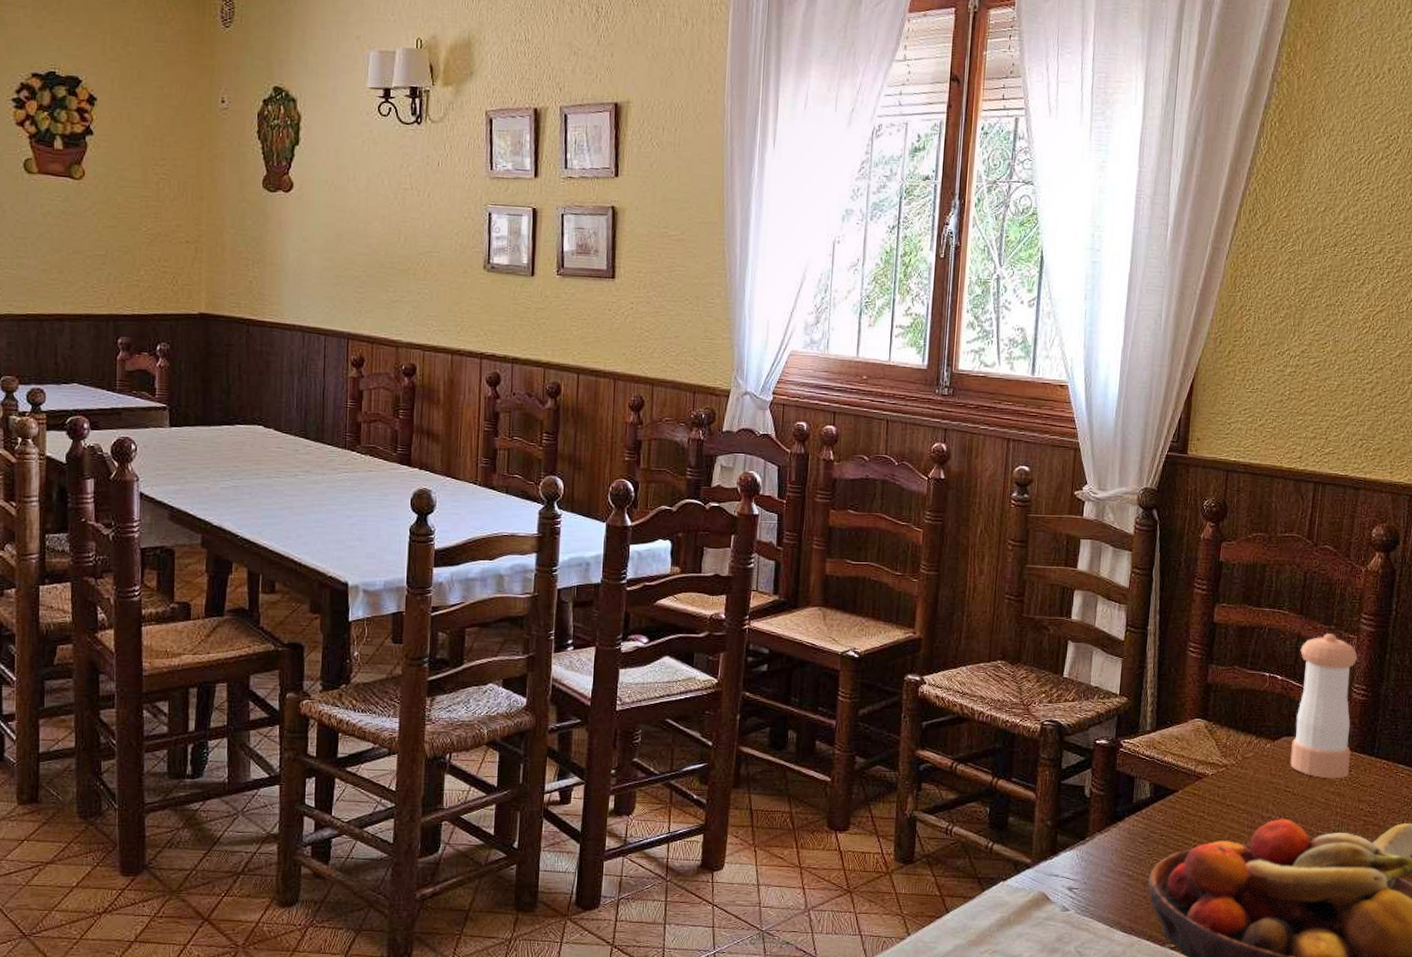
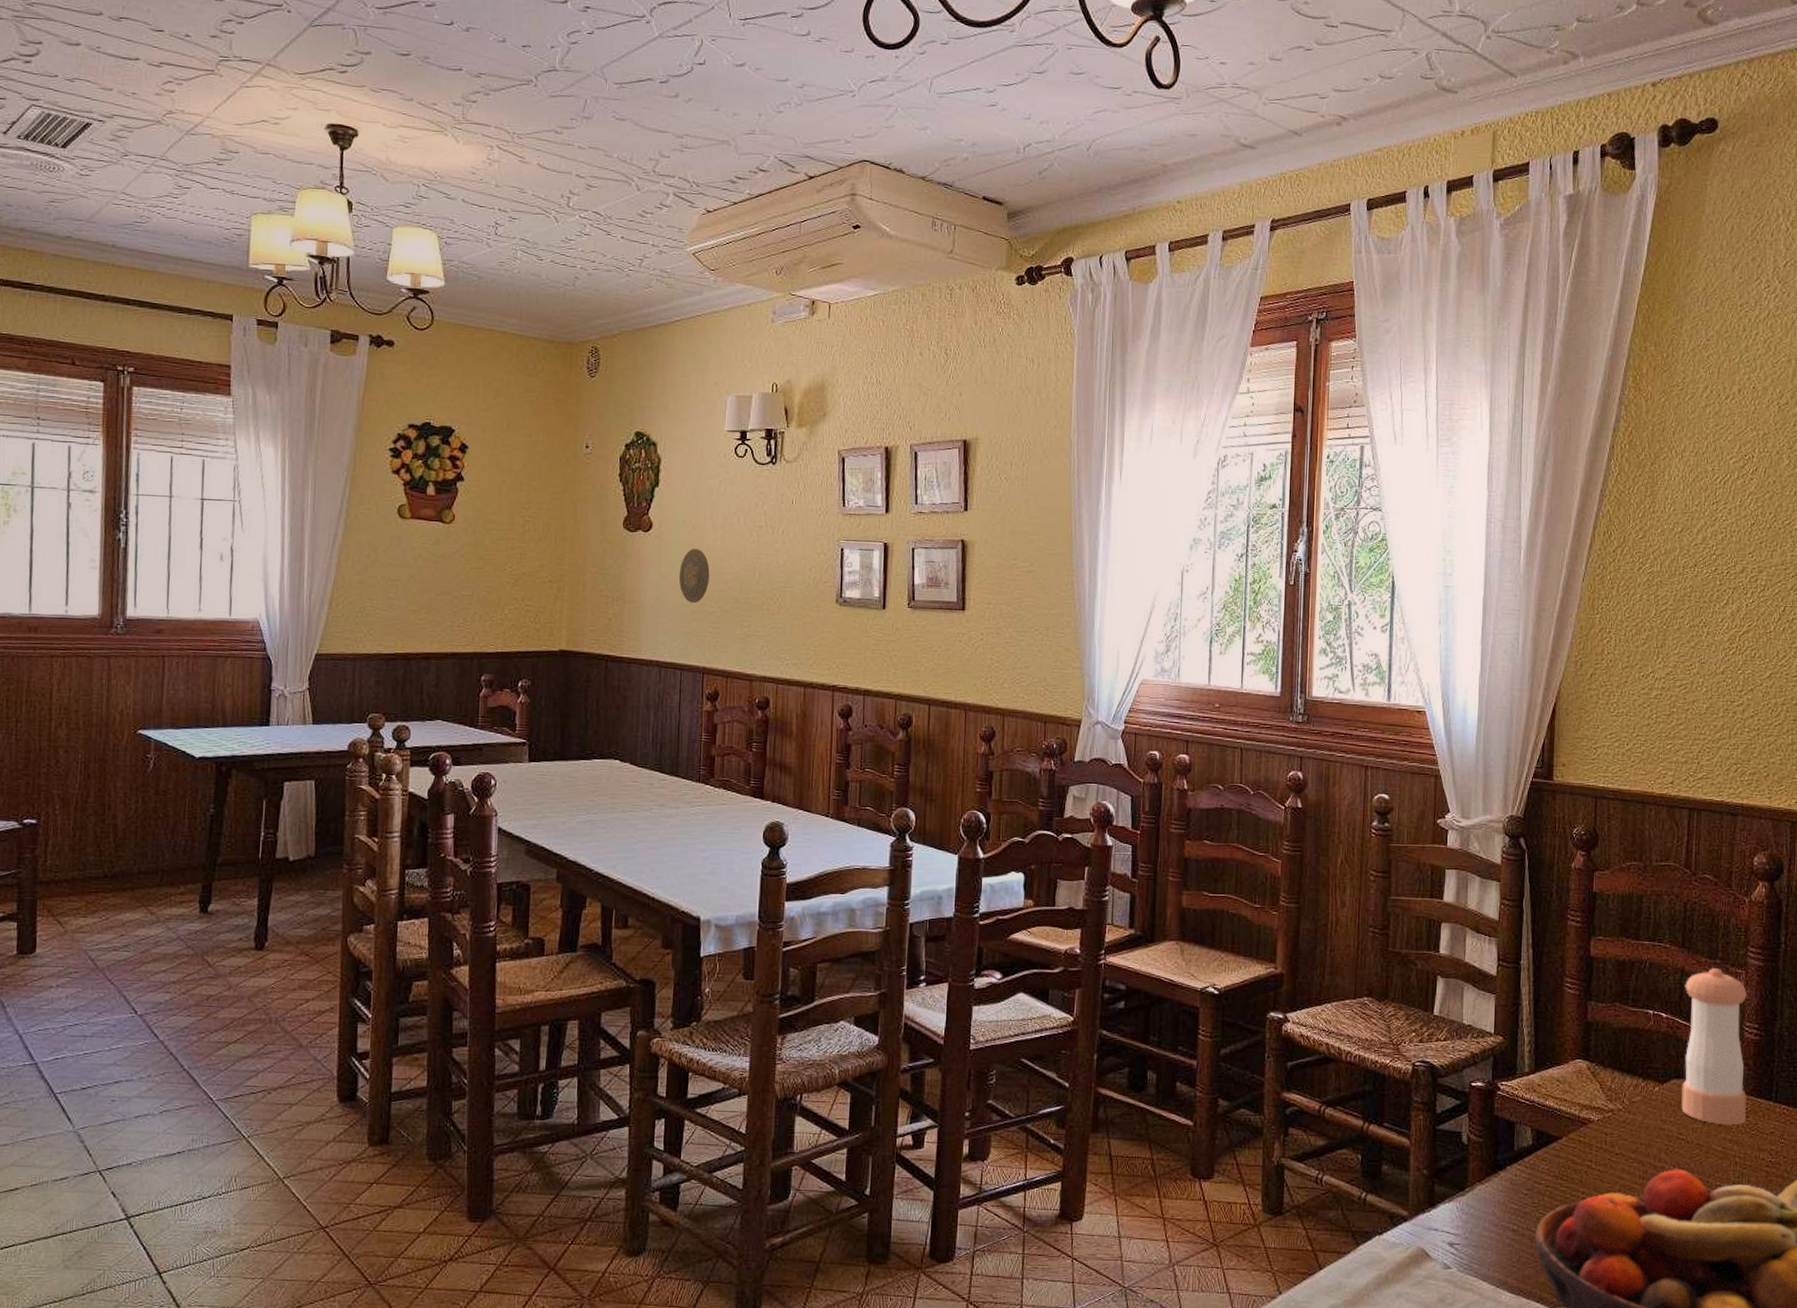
decorative plate: none [321,210,354,267] -> present [678,548,710,604]

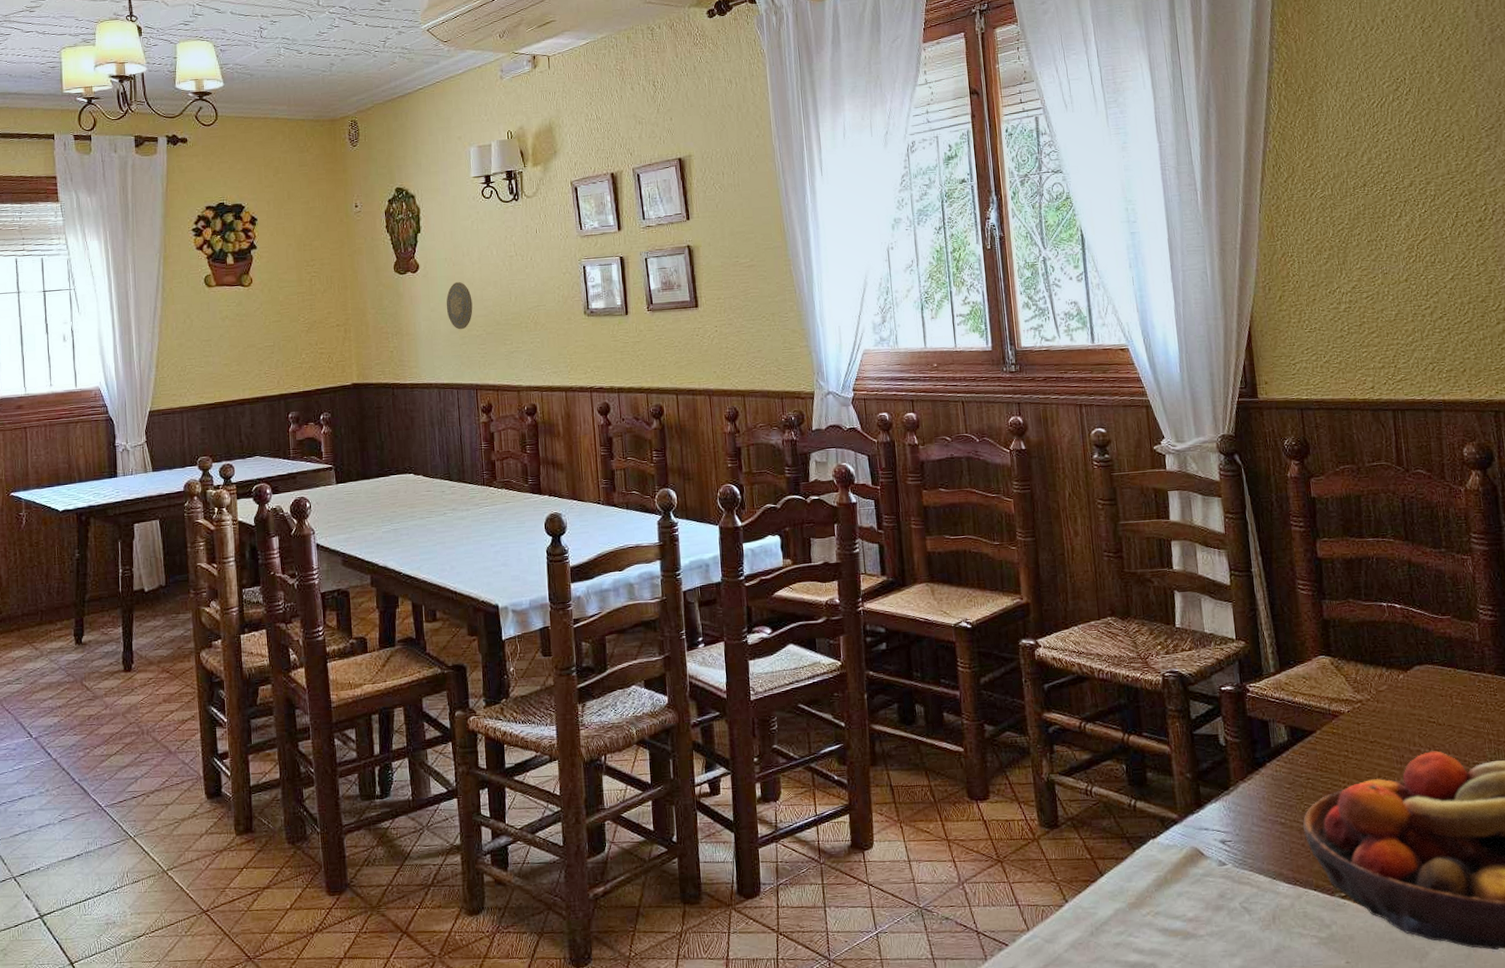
pepper shaker: present [1681,967,1747,1125] -> none [1414,556,1493,705]

